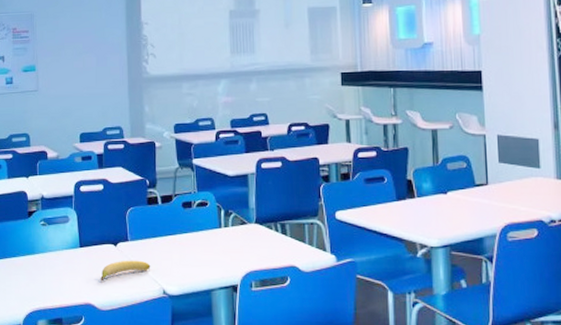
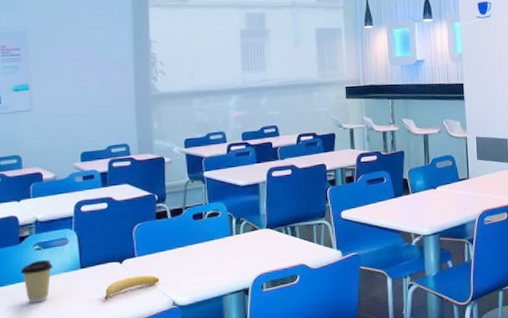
coffee cup: none [29,236,56,276] -> present [20,260,53,303]

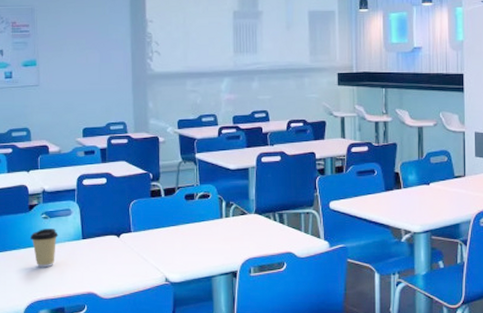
banana: present [104,275,160,301] -> none [103,250,154,271]

